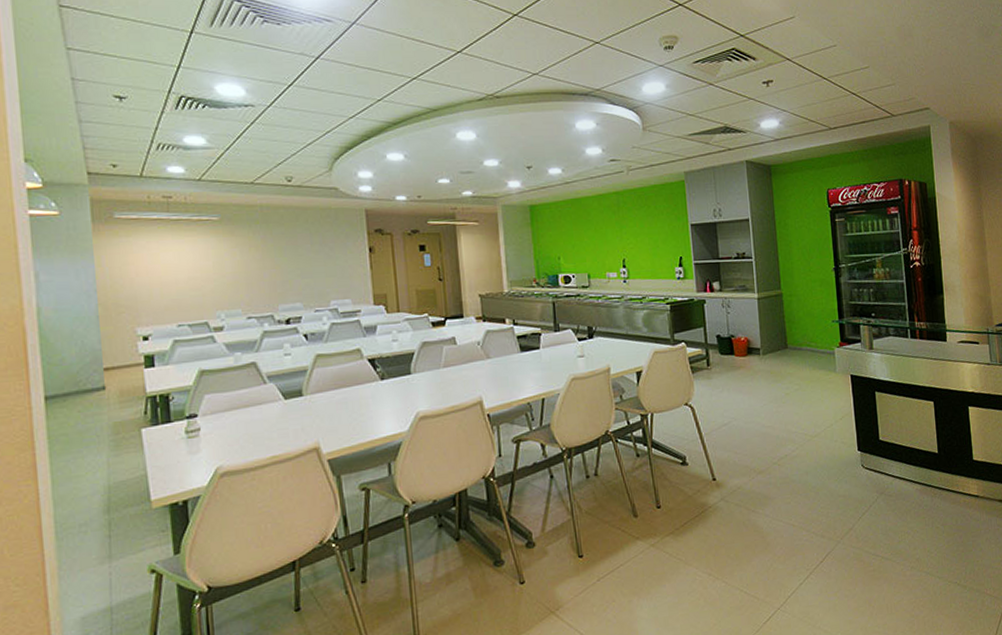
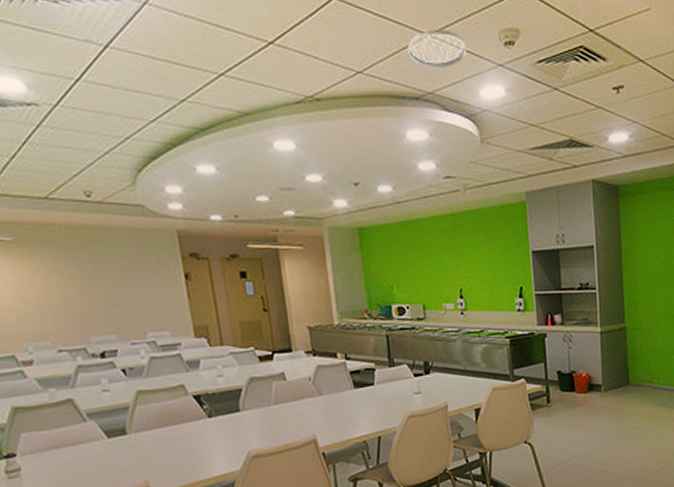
ceiling vent: none [578,38,630,70] -> present [407,30,466,69]

